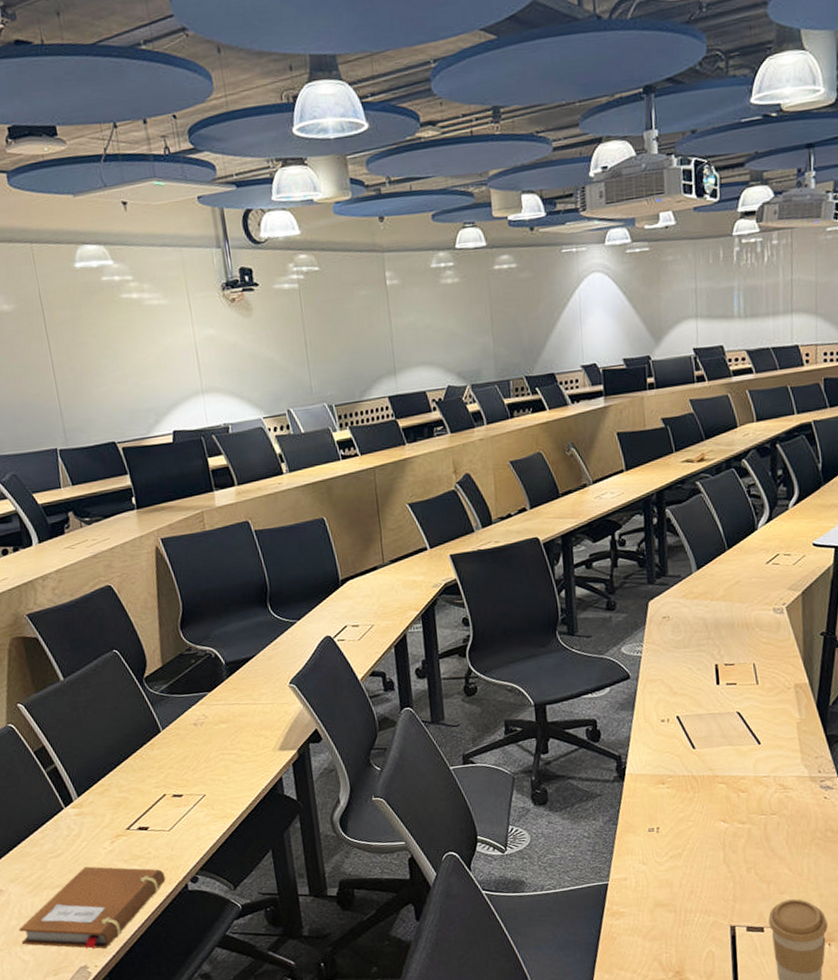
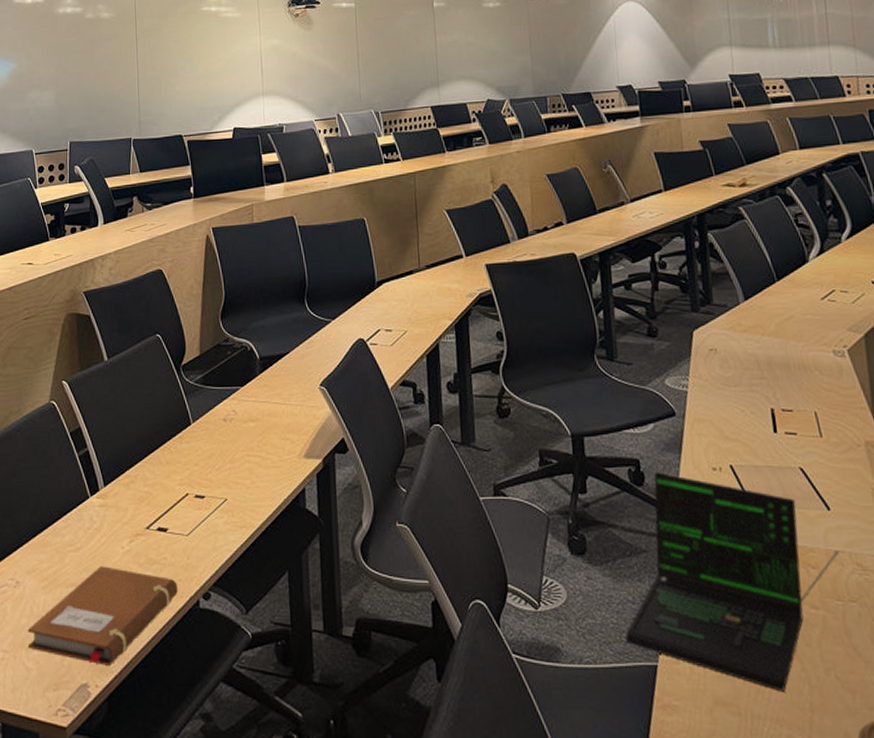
laptop: none [581,728,765,890] -> present [625,472,839,692]

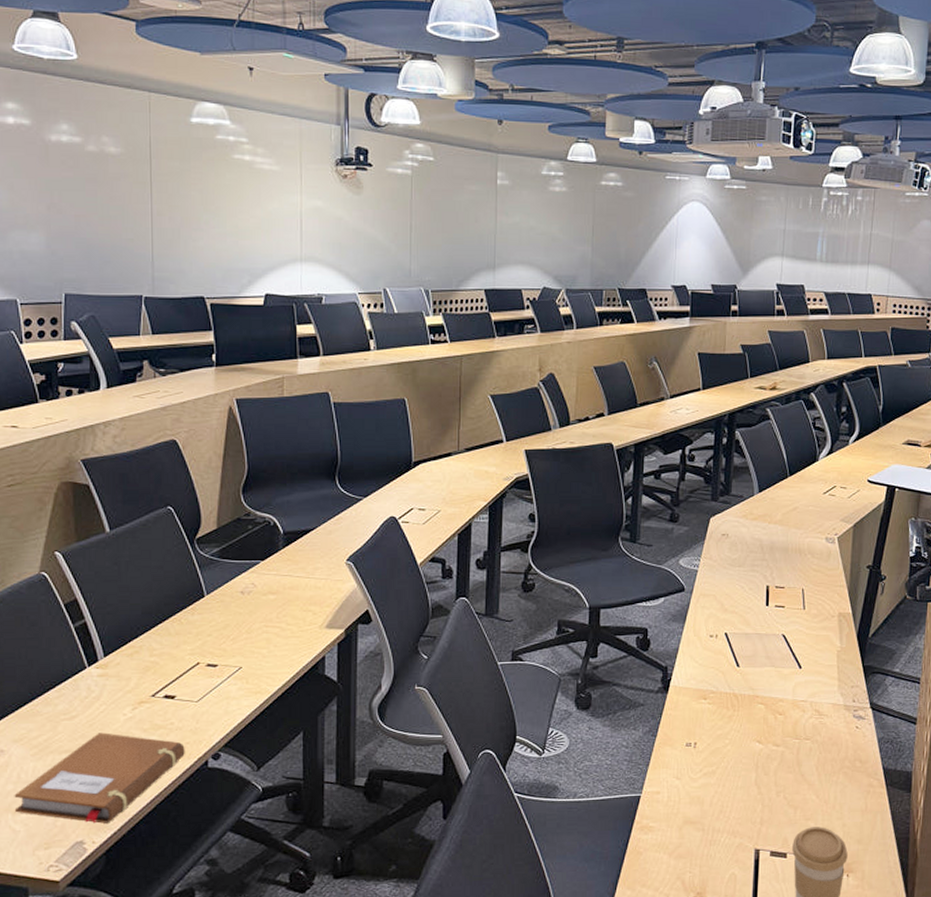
laptop: present [625,472,839,692] -> none [615,639,803,811]

